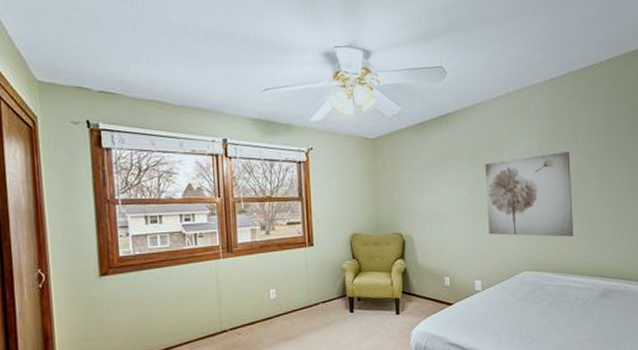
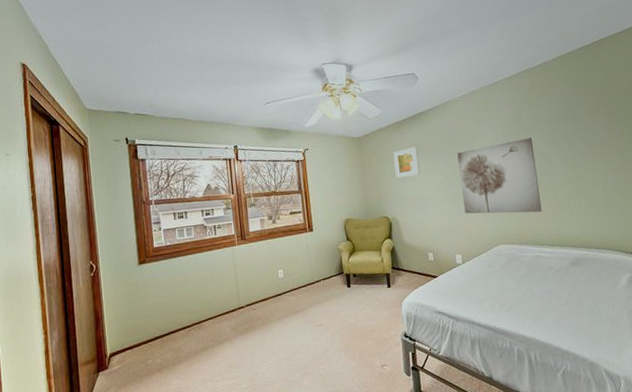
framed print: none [412,153,441,190] -> present [393,146,420,179]

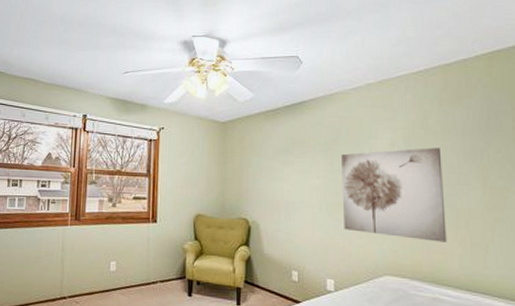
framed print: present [393,146,420,179] -> none [262,140,292,176]

